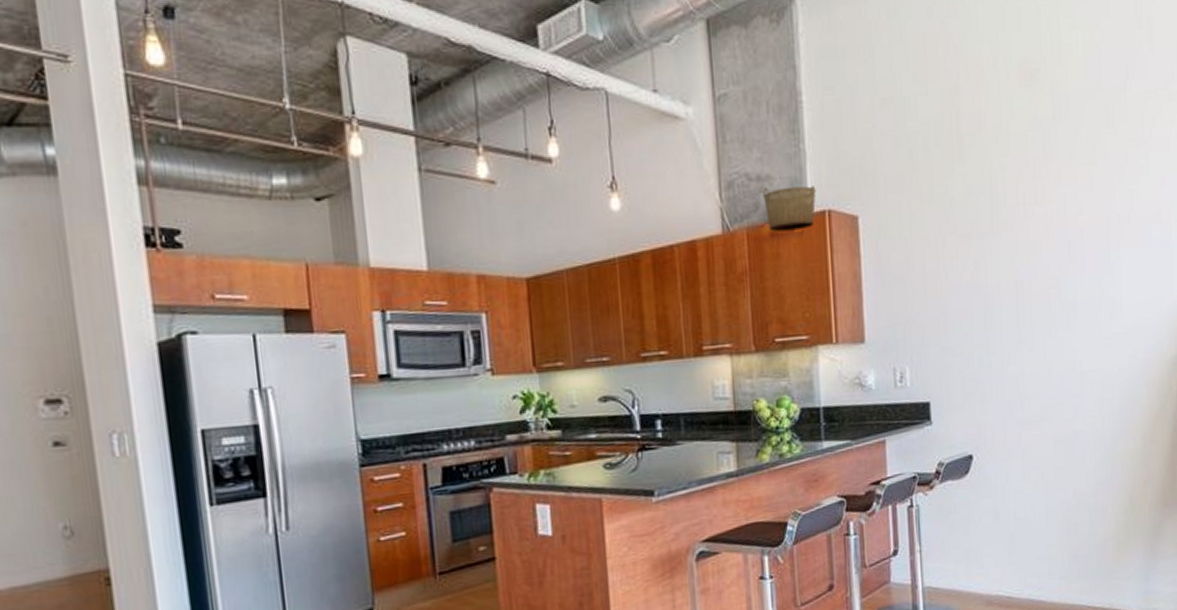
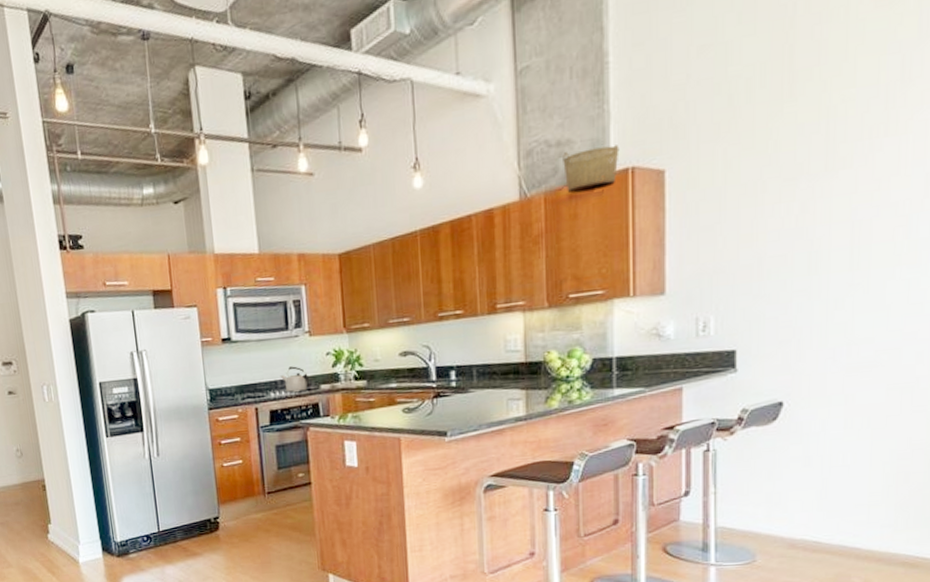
kettle: none [454,411,493,445] -> present [280,366,310,393]

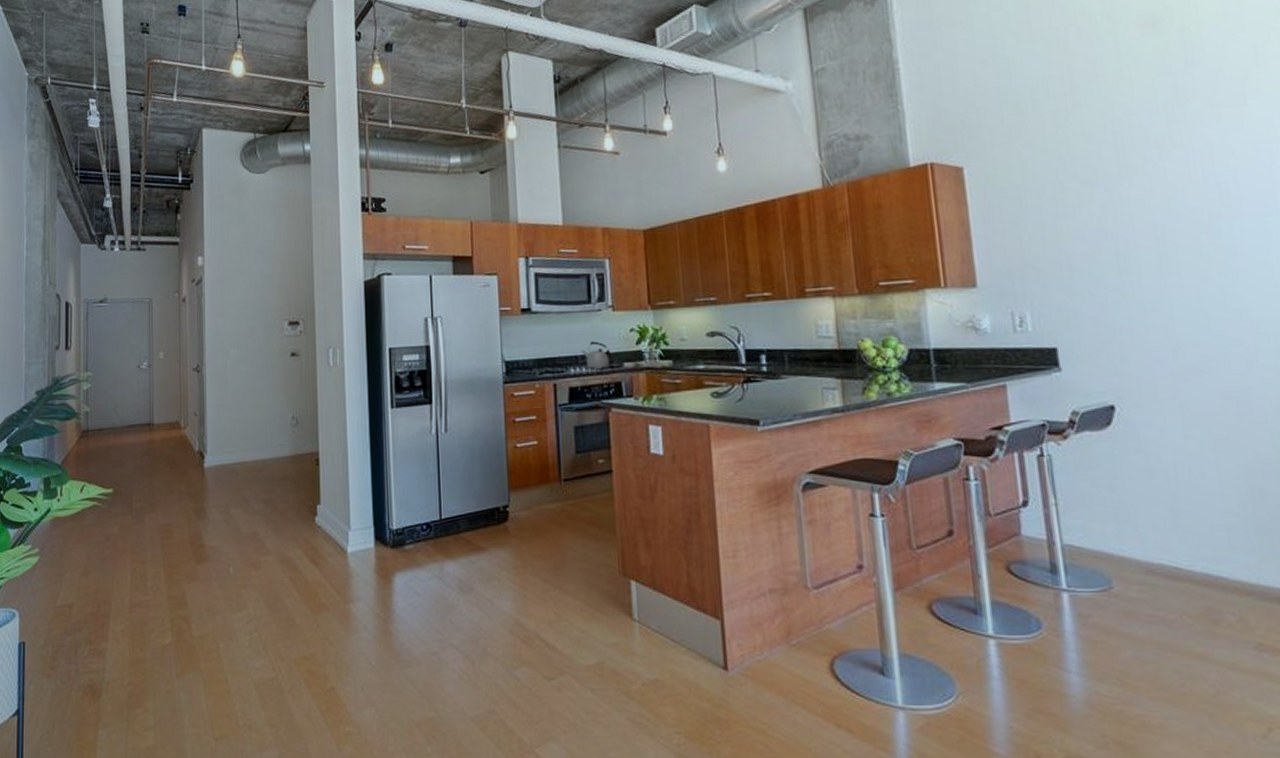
basket: present [563,145,620,194] -> none [862,142,917,185]

